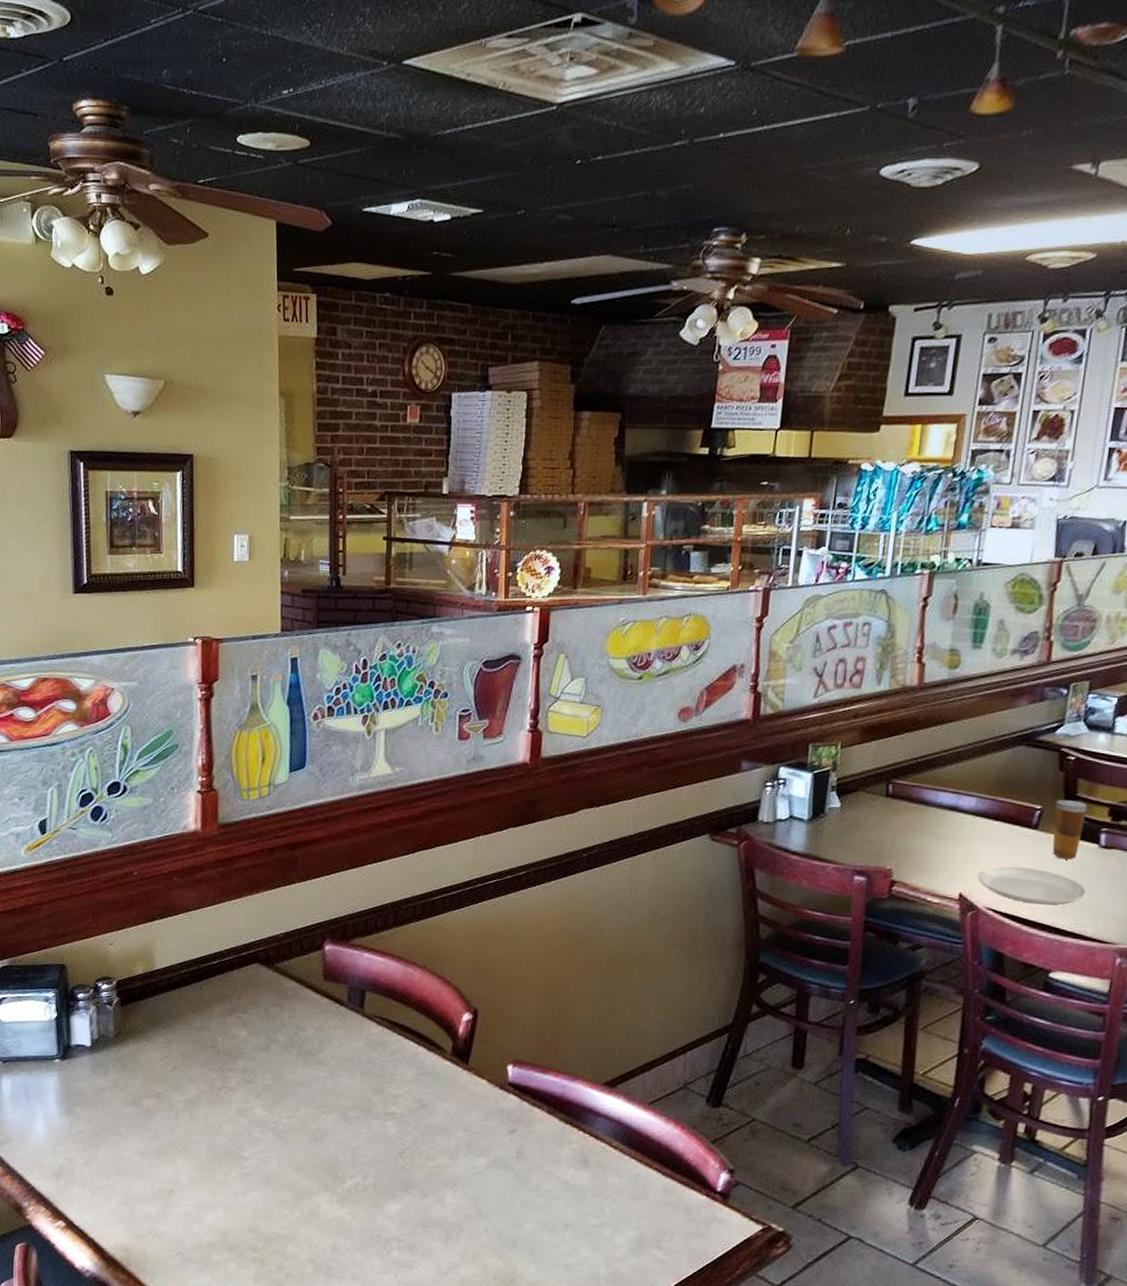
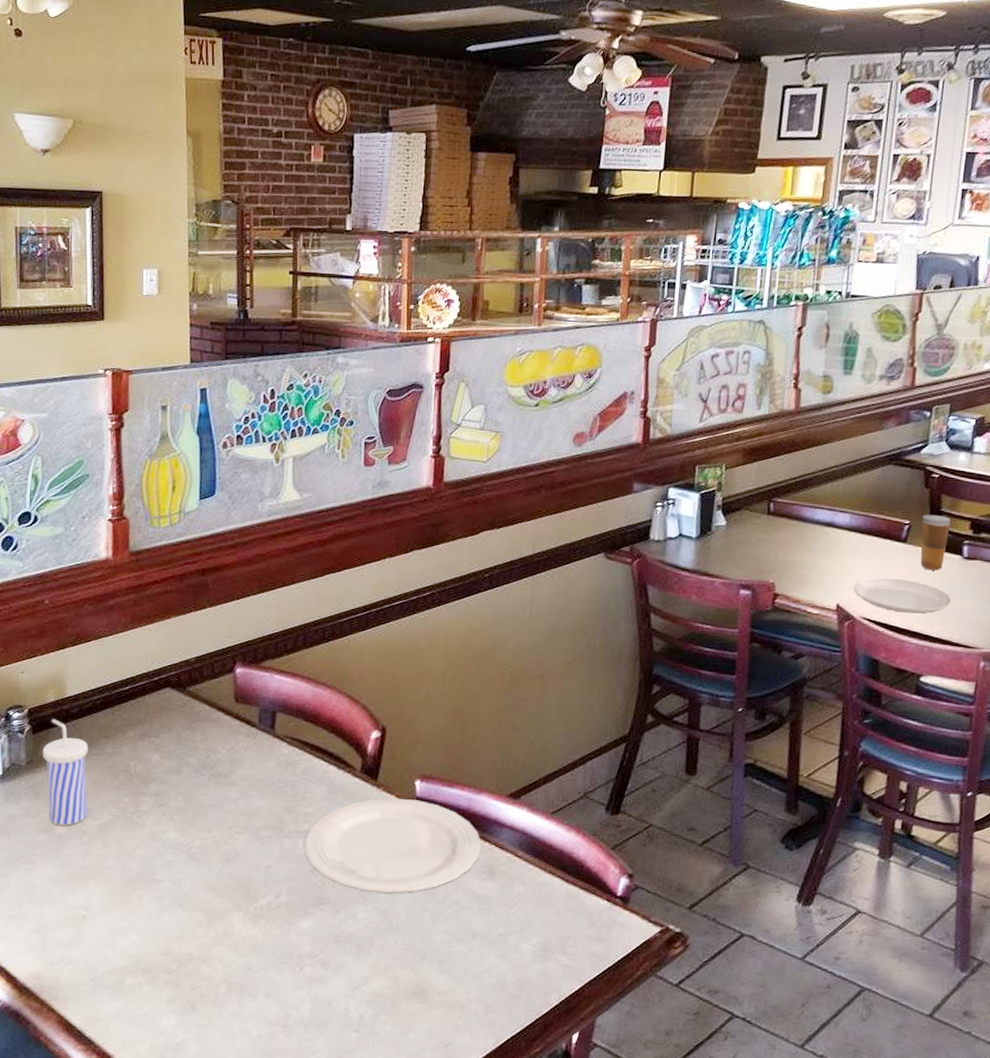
beverage cup: none [130,992,176,1099] -> present [42,719,88,826]
plate: none [392,1082,576,1180] -> present [304,798,482,894]

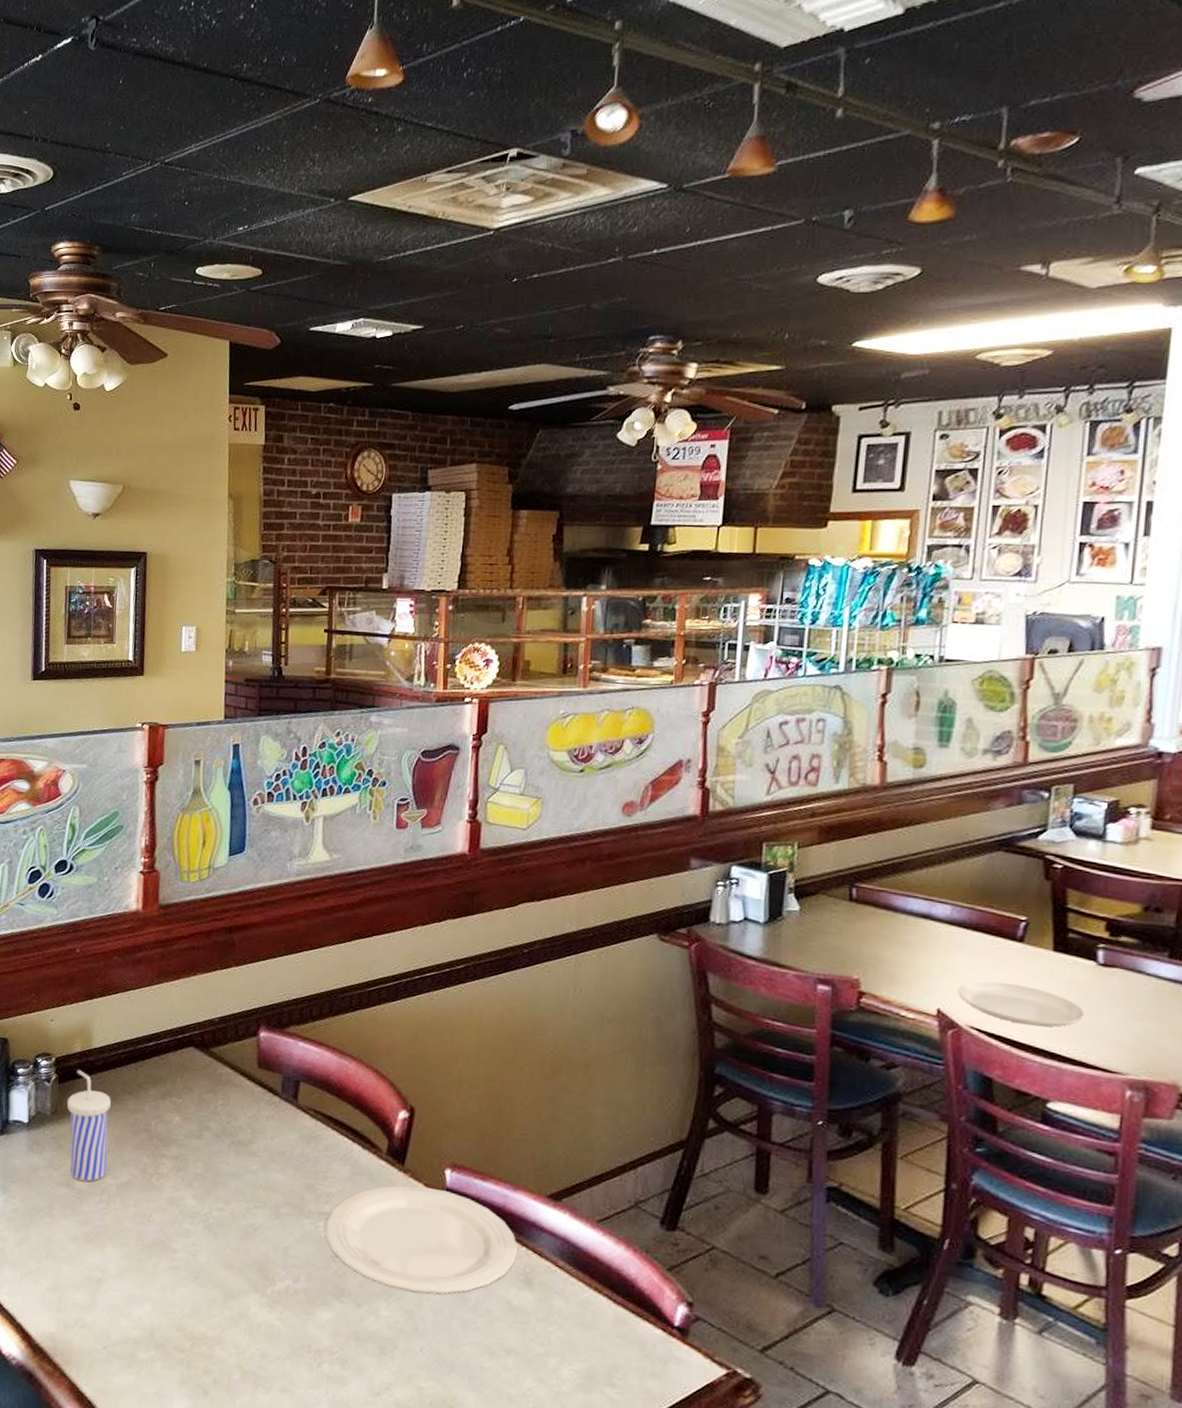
beverage cup: present [920,515,951,571] -> none [1042,911,1080,978]

